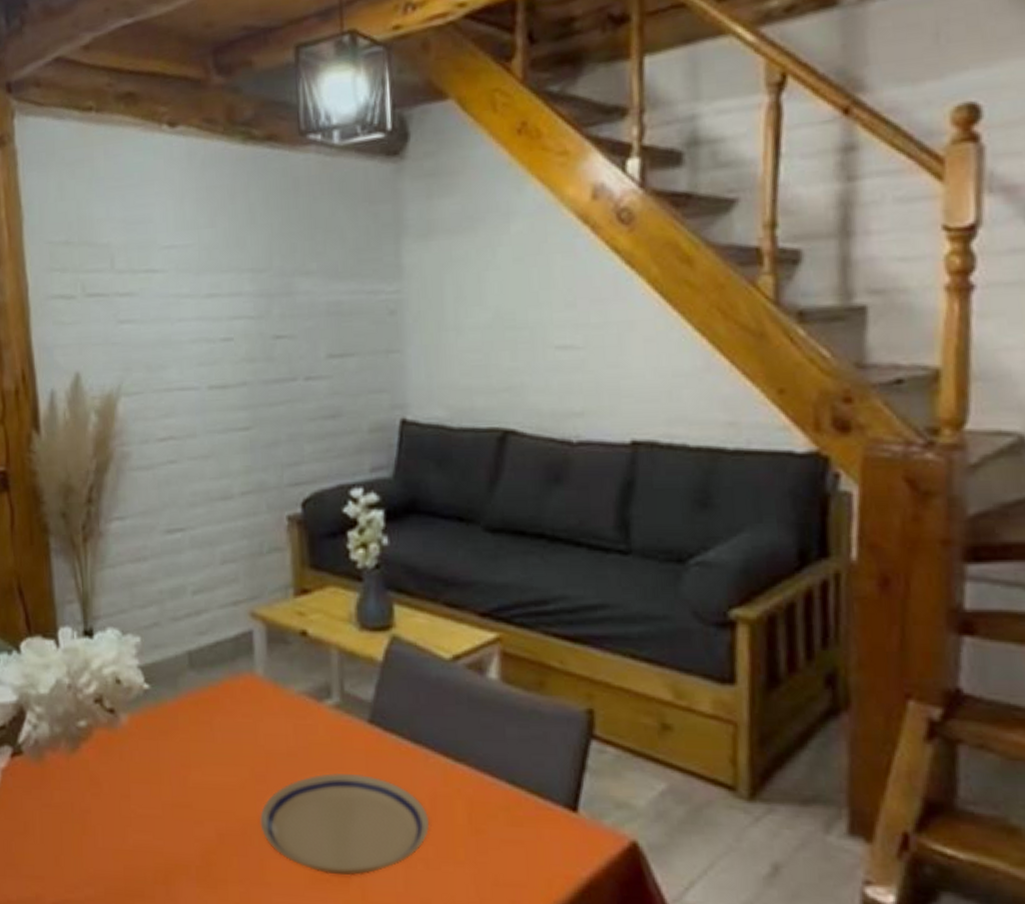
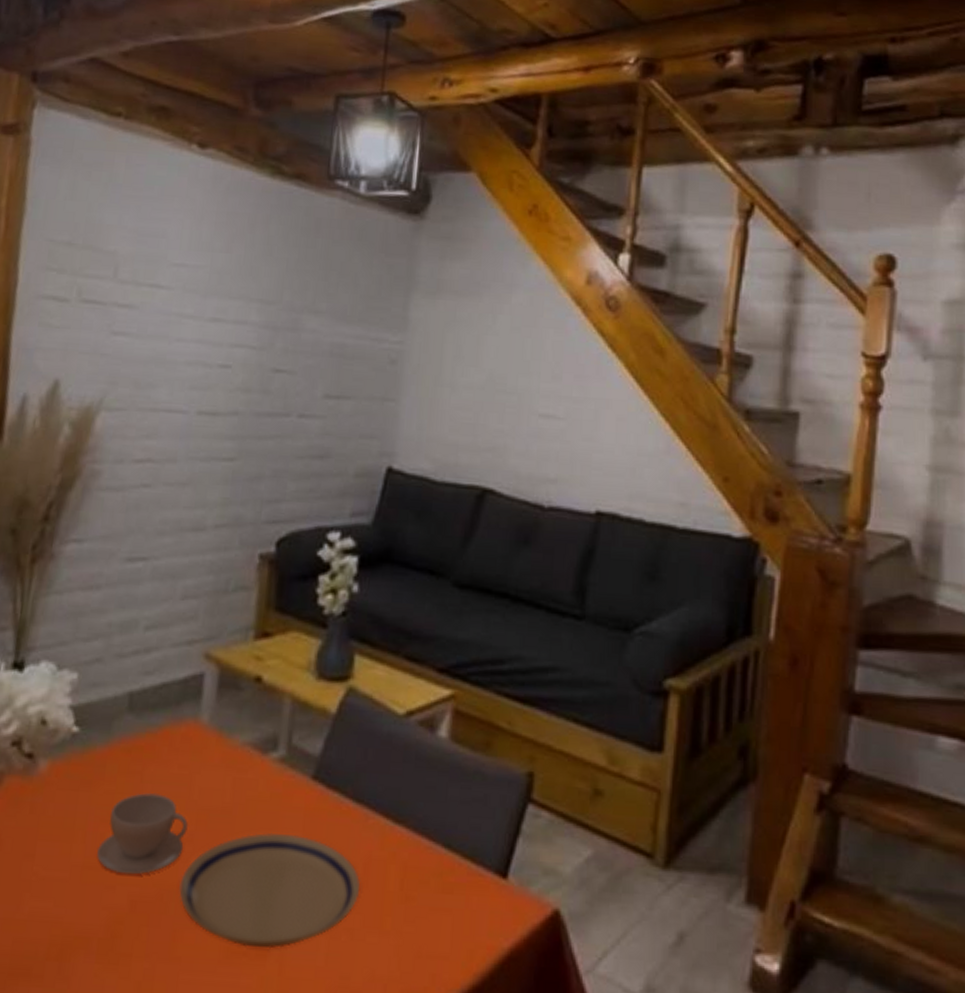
teacup: none [182,739,259,812] -> present [96,792,188,875]

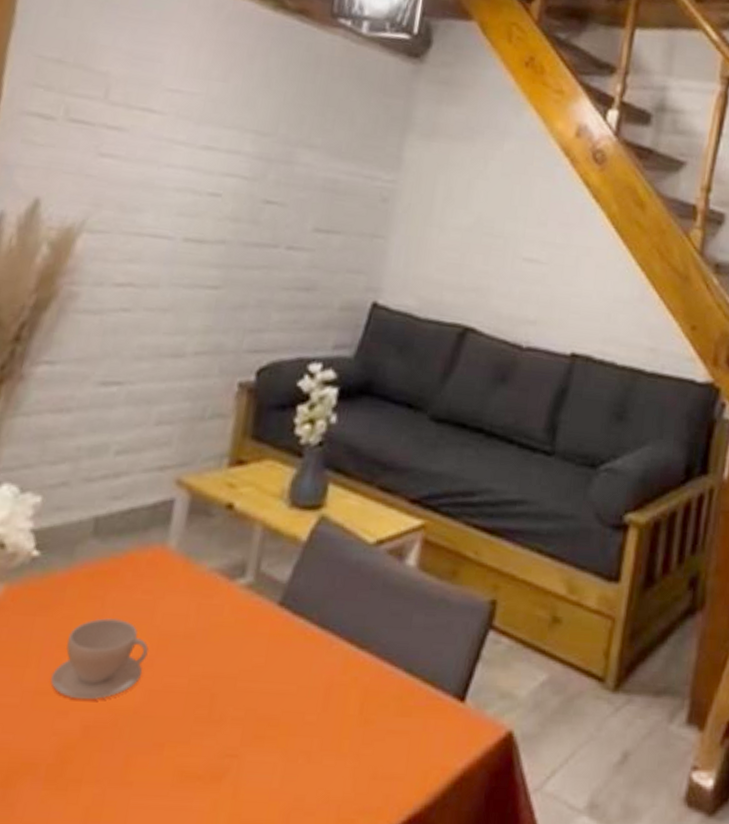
plate: present [179,832,360,949] -> none [135,657,320,773]

